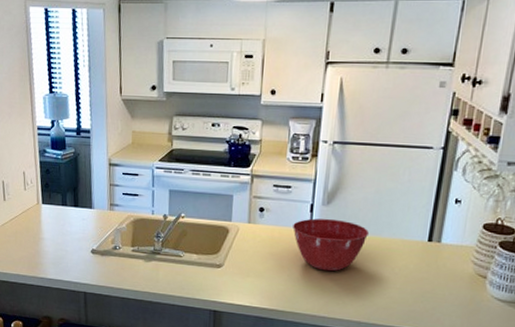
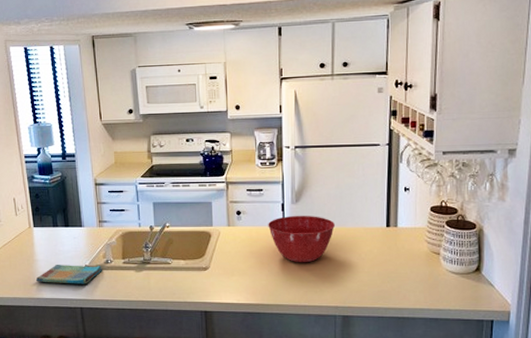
dish towel: none [41,245,110,269] -> present [36,265,102,284]

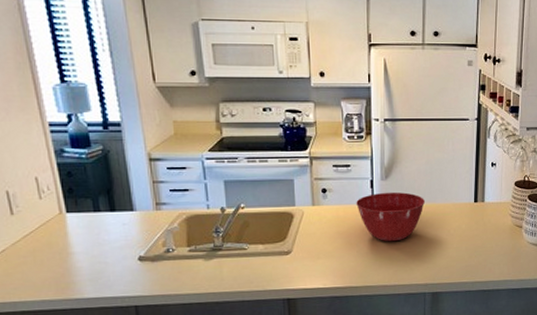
dish towel: present [36,265,102,284] -> none [73,256,162,280]

